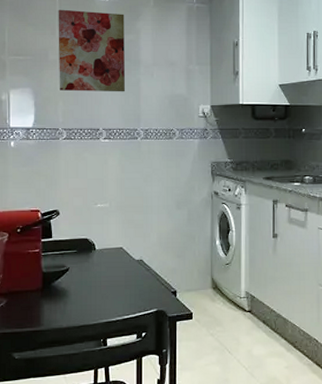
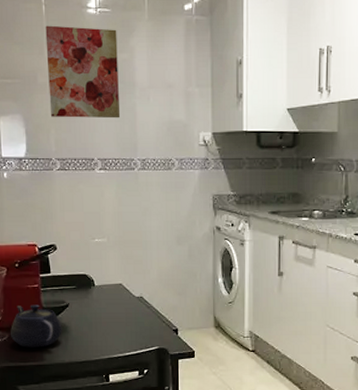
teapot: none [8,269,61,313] -> present [10,304,62,348]

